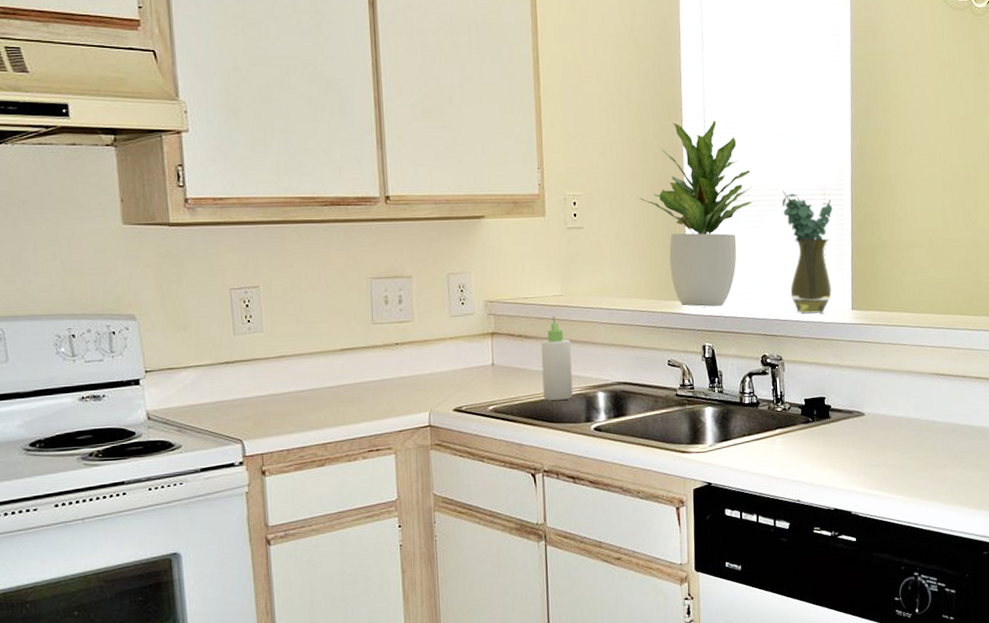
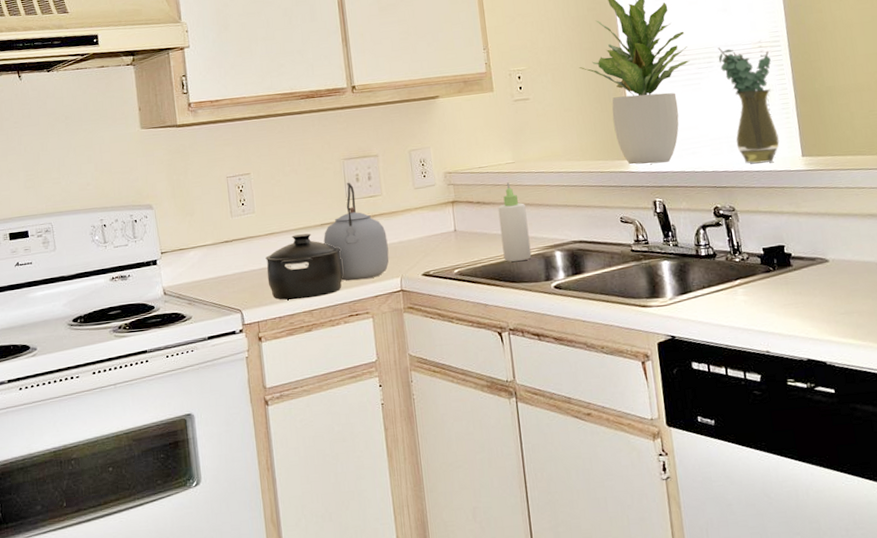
saucepan: none [273,359,364,432] -> present [265,233,343,300]
teakettle: none [343,304,418,413] -> present [323,182,389,281]

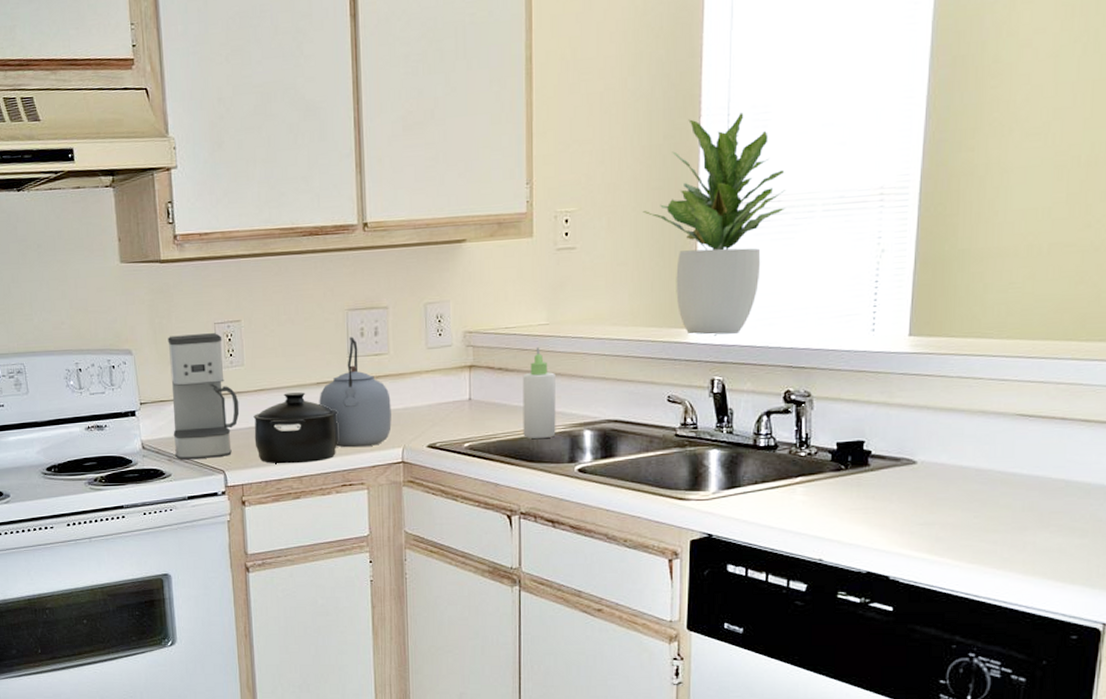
coffee maker: none [185,185,253,302] -> present [167,333,240,459]
vase: present [718,47,779,164] -> none [823,192,892,341]

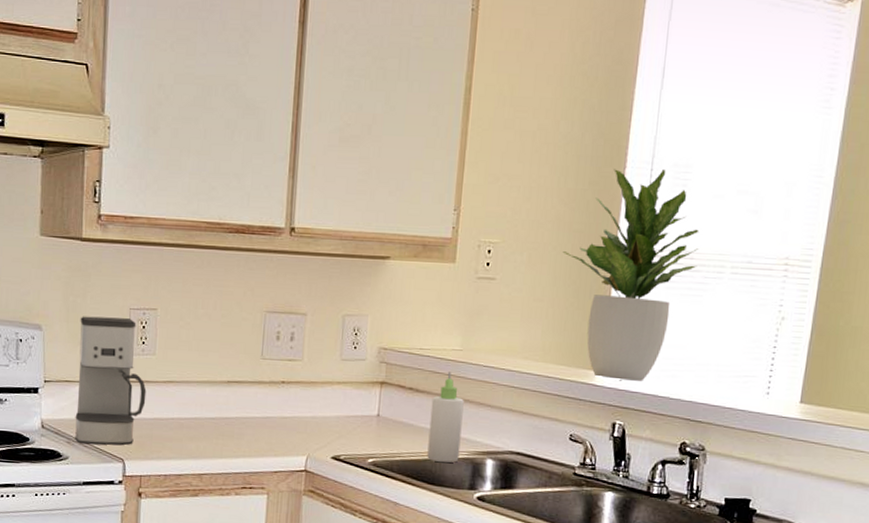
saucepan: present [253,392,338,464] -> none [158,388,246,461]
teakettle: present [319,336,392,448] -> none [227,339,300,451]

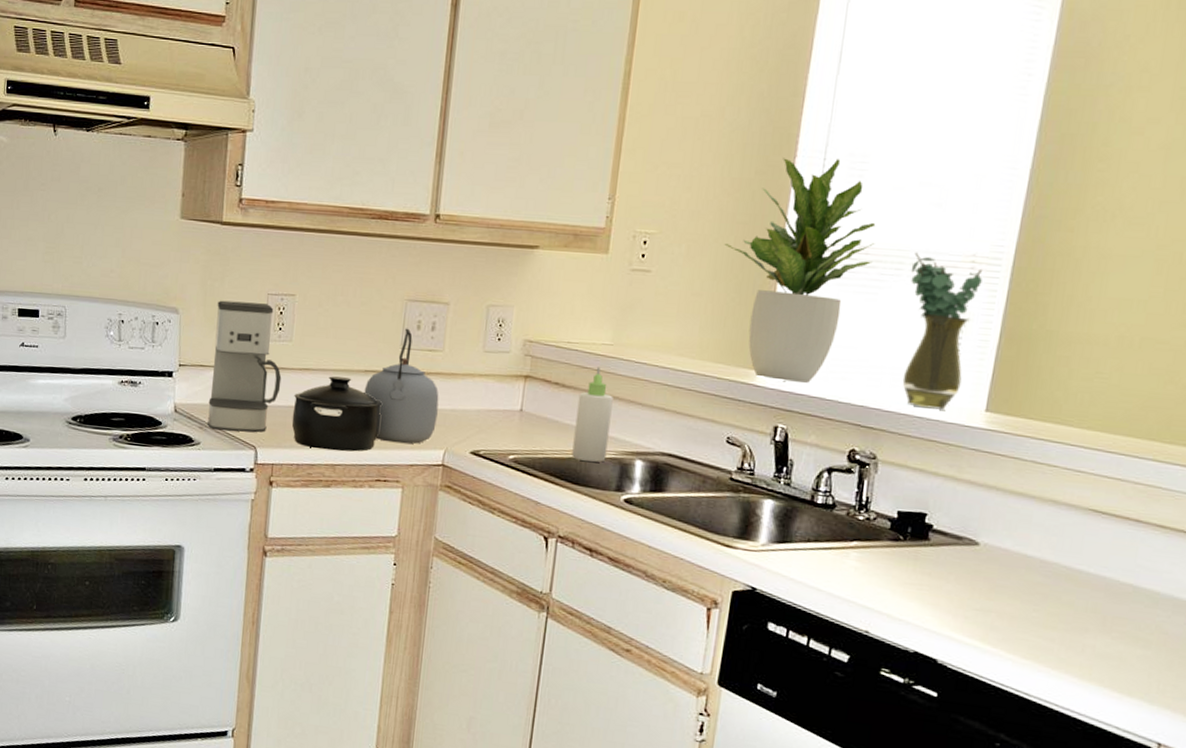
saucepan: none [158,388,246,461] -> present [291,376,383,452]
teakettle: none [227,339,300,451] -> present [364,328,439,444]
vase: none [726,256,796,403] -> present [902,252,983,410]

